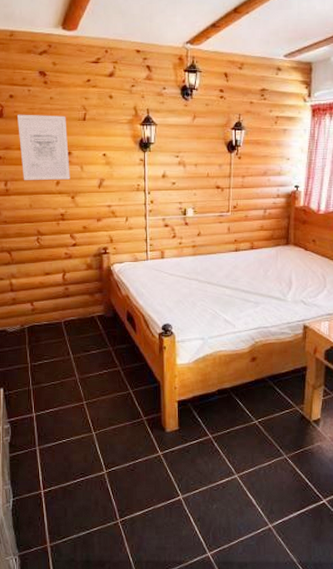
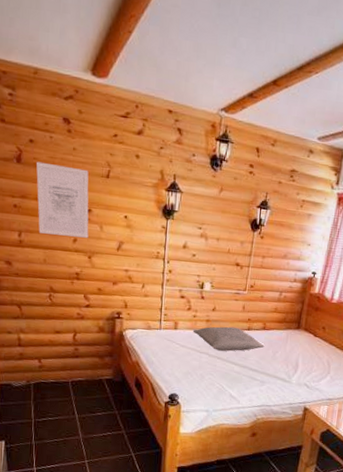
pillow: none [180,250,254,275] -> present [192,326,265,352]

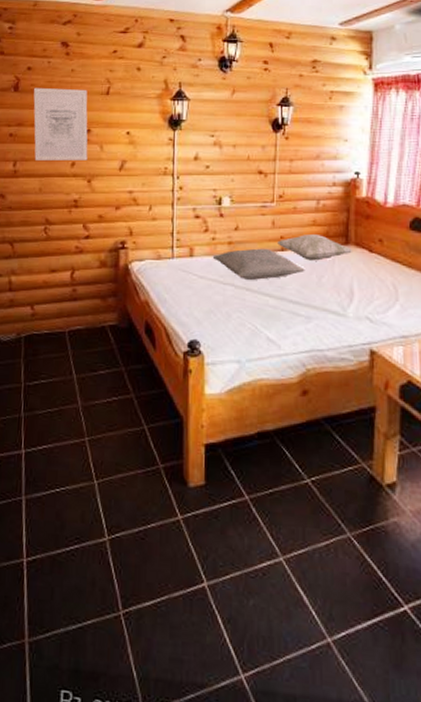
decorative pillow: none [245,318,302,340] -> present [277,233,352,261]

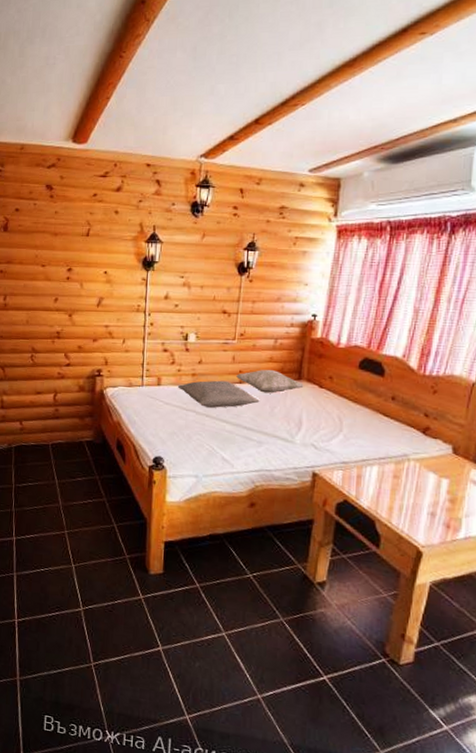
wall art: present [33,87,88,160] -> none [21,228,70,297]

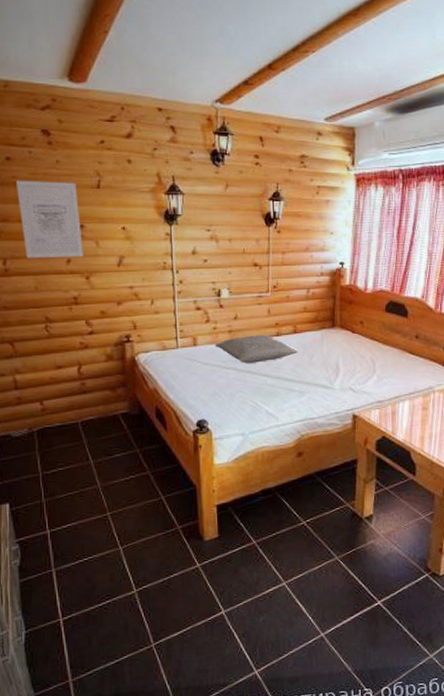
wall art: none [21,228,70,297] -> present [16,180,84,258]
decorative pillow: present [236,369,304,394] -> none [273,319,338,343]

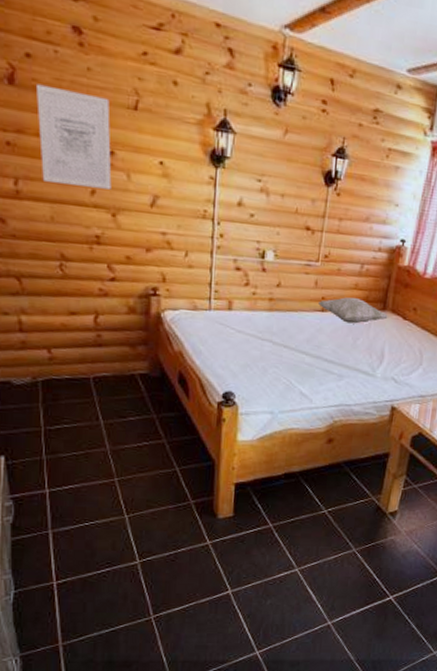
pillow: present [214,334,298,363] -> none [251,307,343,338]
decorative pillow: none [273,319,338,343] -> present [318,297,388,324]

